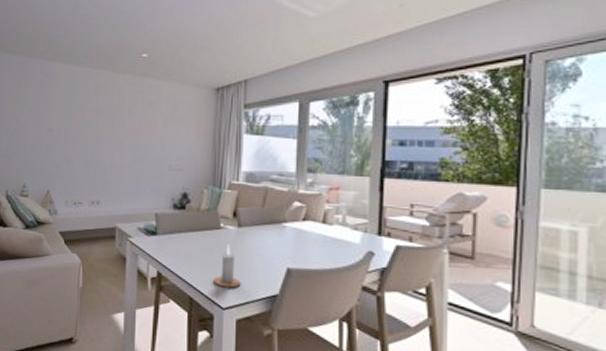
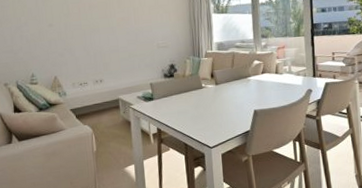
candle: present [213,244,241,288] -> none [201,99,222,132]

